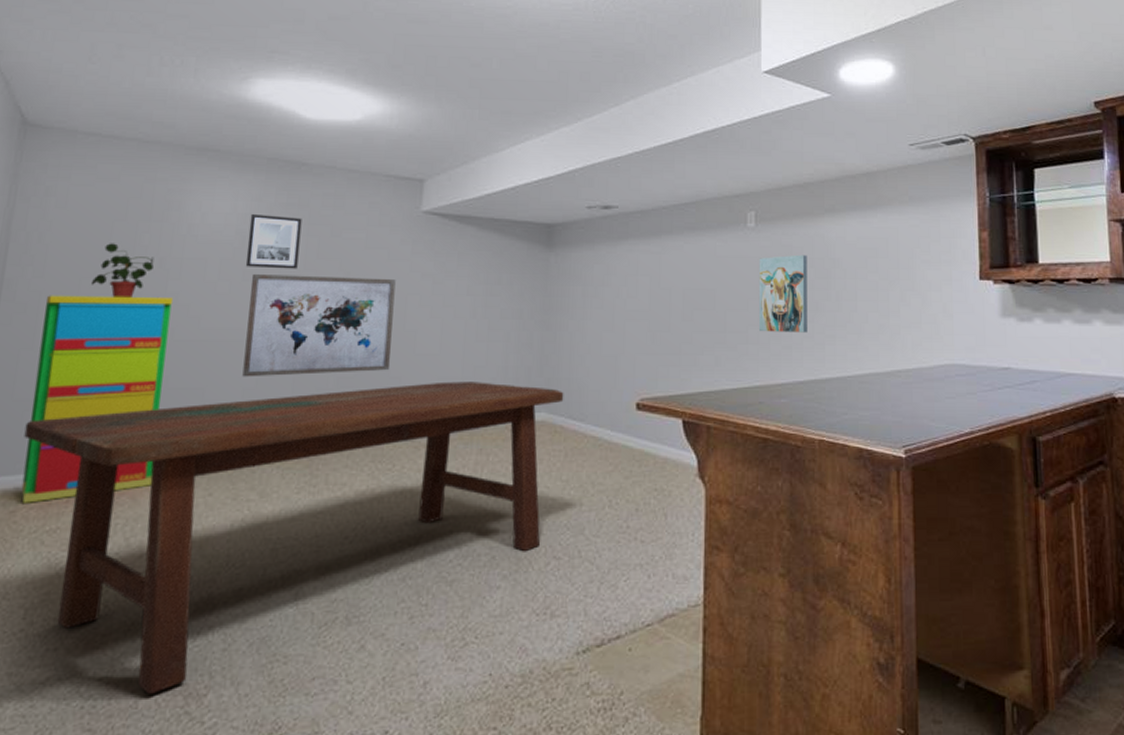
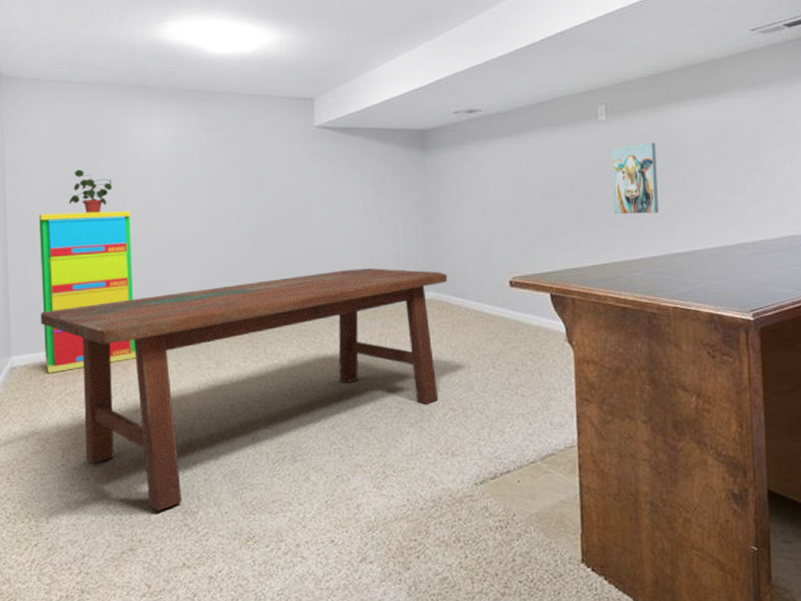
wall art: present [242,274,396,377] -> none [187,185,304,272]
wall art: present [245,214,302,269] -> none [179,138,221,183]

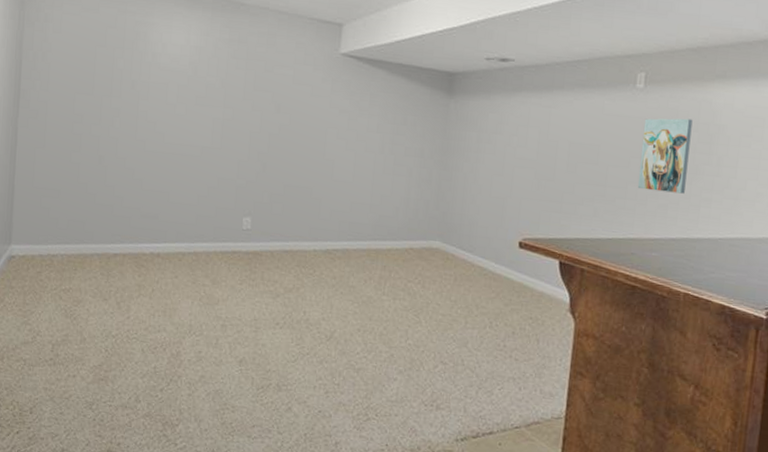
storage cabinet: present [38,210,136,373] -> none [44,105,144,268]
dining table: present [40,268,448,511] -> none [43,204,457,418]
potted plant: present [68,169,112,213] -> none [82,65,128,112]

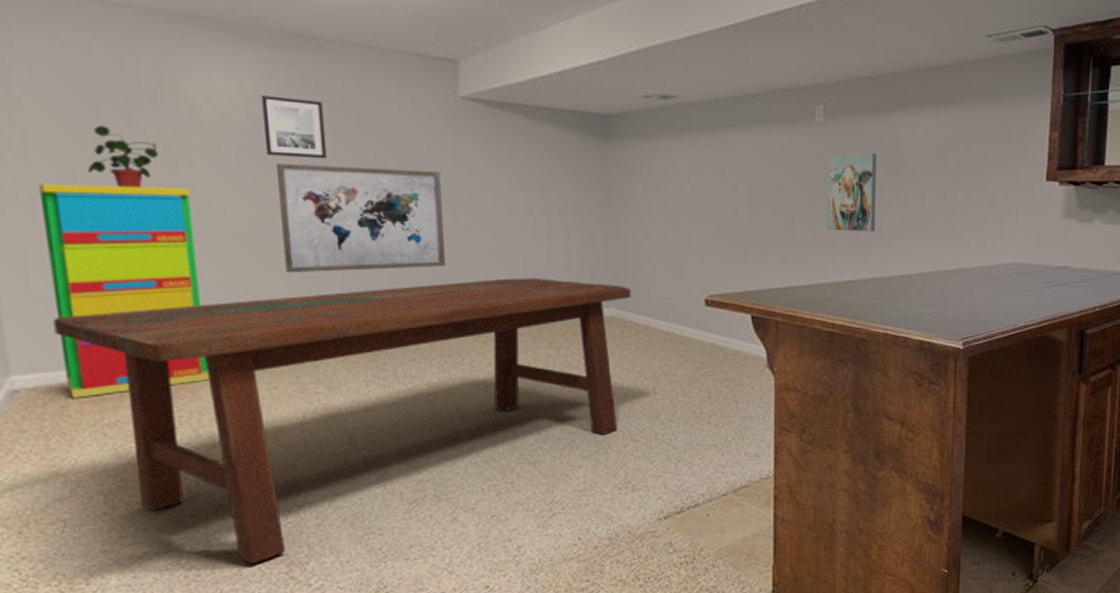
dining table: none [43,204,457,418] -> present [53,278,632,563]
storage cabinet: none [44,105,144,268] -> present [38,183,209,398]
potted plant: none [82,65,128,112] -> present [87,125,158,187]
wall art: none [197,47,242,98] -> present [260,96,327,159]
wall art: none [197,100,318,192] -> present [275,164,447,273]

